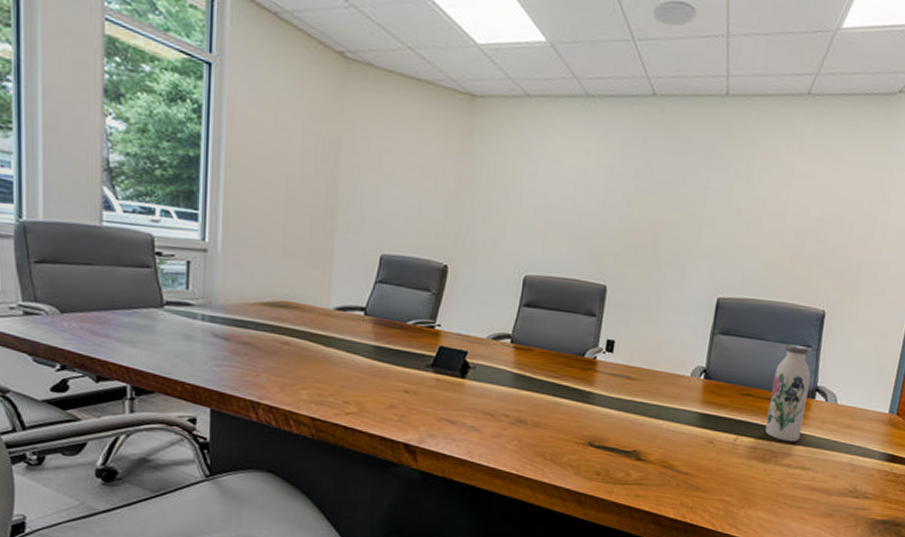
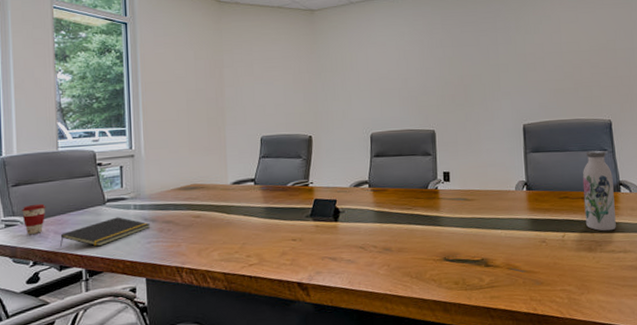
coffee cup: none [48,291,82,331] -> present [22,203,46,235]
notepad: none [97,326,223,360] -> present [59,217,151,247]

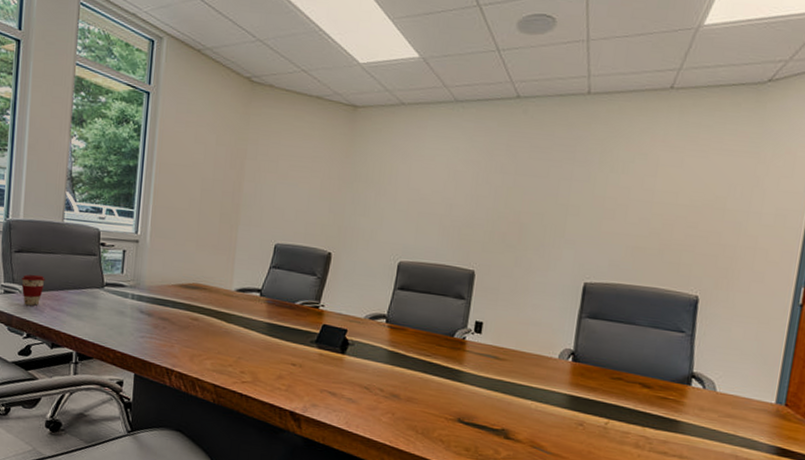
notepad: present [59,217,151,247] -> none [53,303,147,331]
water bottle: present [582,150,616,231] -> none [637,328,686,429]

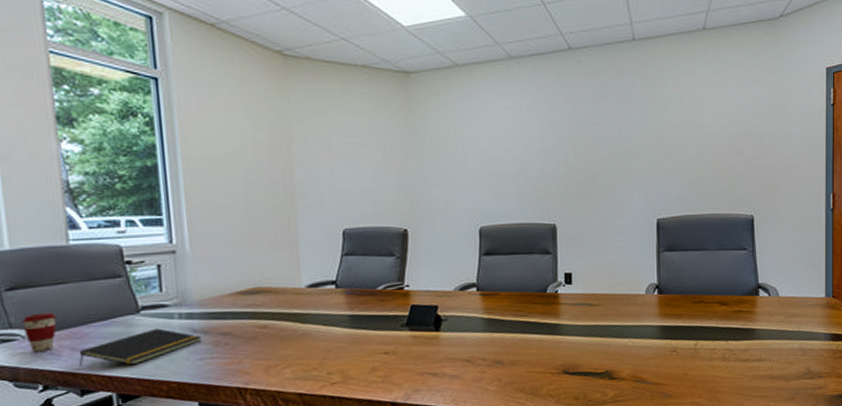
notepad: none [53,303,147,331] -> present [78,328,202,367]

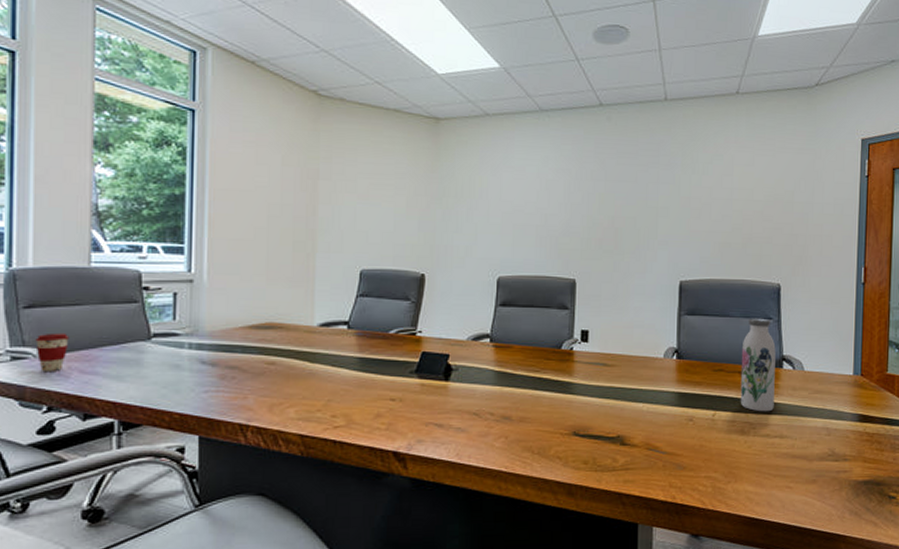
notepad: present [78,328,202,367] -> none [85,357,210,393]
water bottle: none [719,249,752,339] -> present [740,318,776,412]

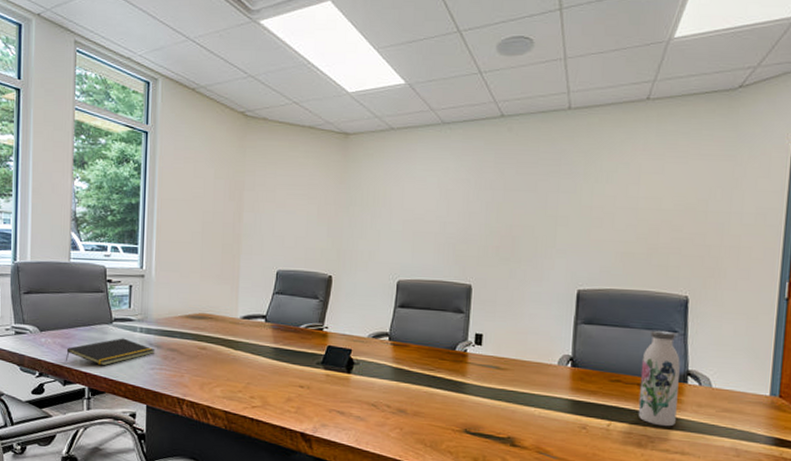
coffee cup: present [35,333,69,373] -> none [32,314,55,345]
notepad: none [85,357,210,393] -> present [65,338,156,366]

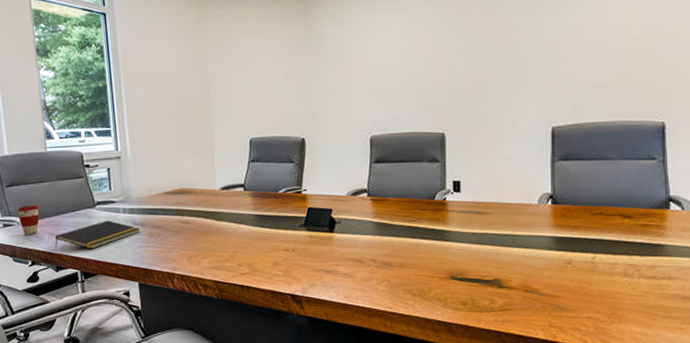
coffee cup: none [32,314,55,345] -> present [17,204,40,236]
water bottle: present [638,330,680,427] -> none [622,159,661,254]

